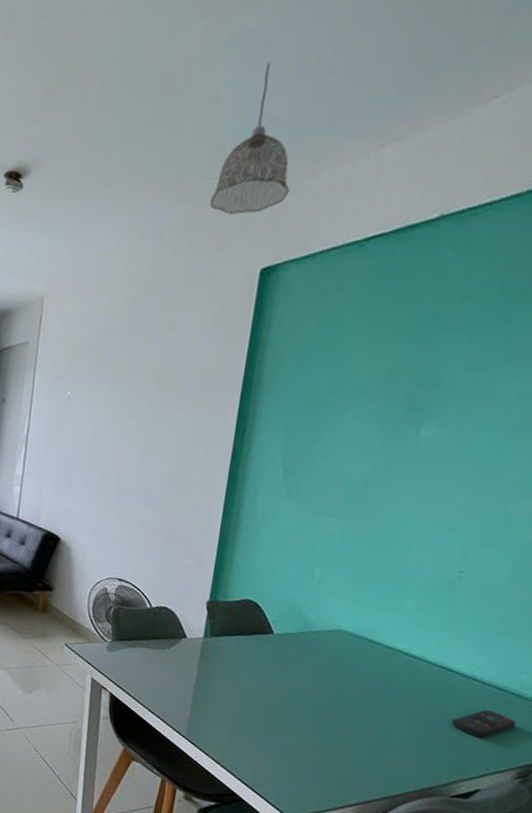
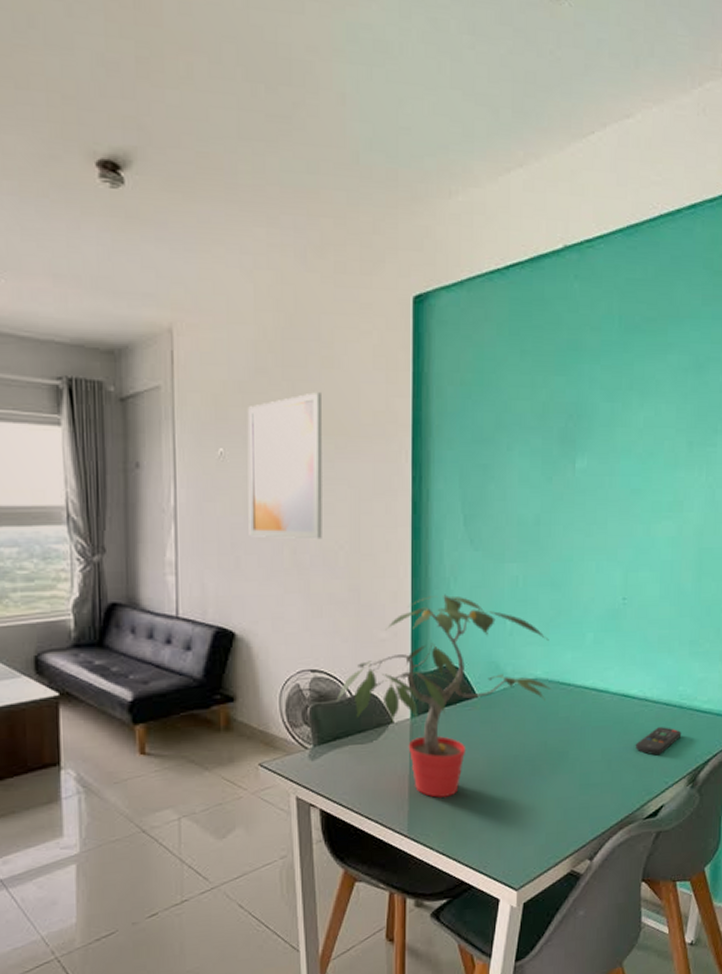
wall art: none [82,351,160,473] -> present [247,392,322,540]
potted plant: none [137,535,362,715] -> present [336,594,551,798]
pendant lamp: present [209,63,290,214] -> none [351,65,430,234]

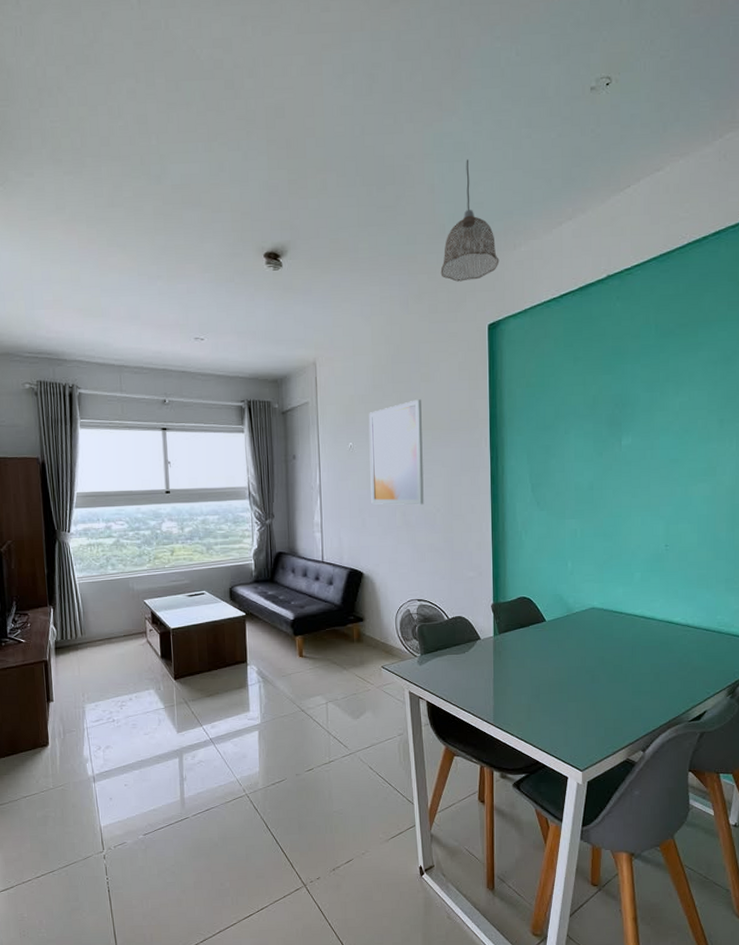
potted plant: present [336,594,551,798] -> none [437,543,606,697]
pendant lamp: none [351,65,430,234] -> present [440,159,500,282]
remote control: present [635,727,682,756] -> none [679,648,721,671]

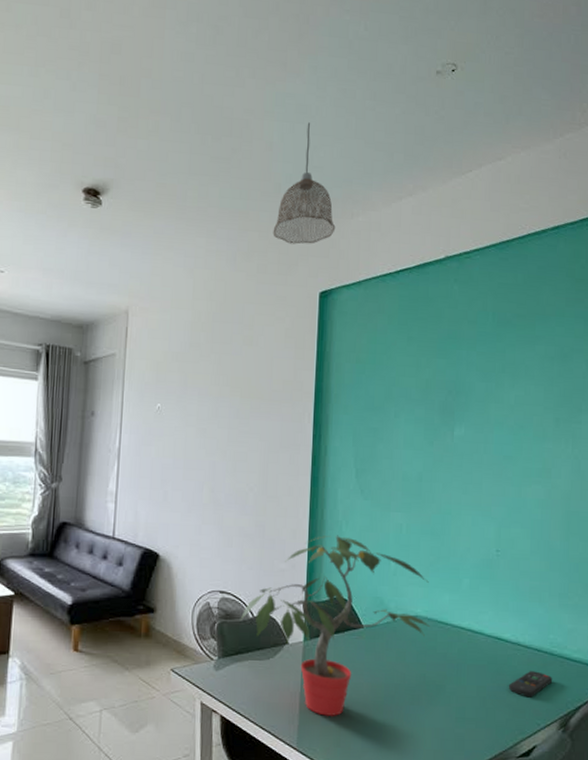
wall art: present [368,399,424,505] -> none [176,363,242,482]
potted plant: none [437,543,606,697] -> present [240,535,430,716]
remote control: none [679,648,721,671] -> present [508,671,553,698]

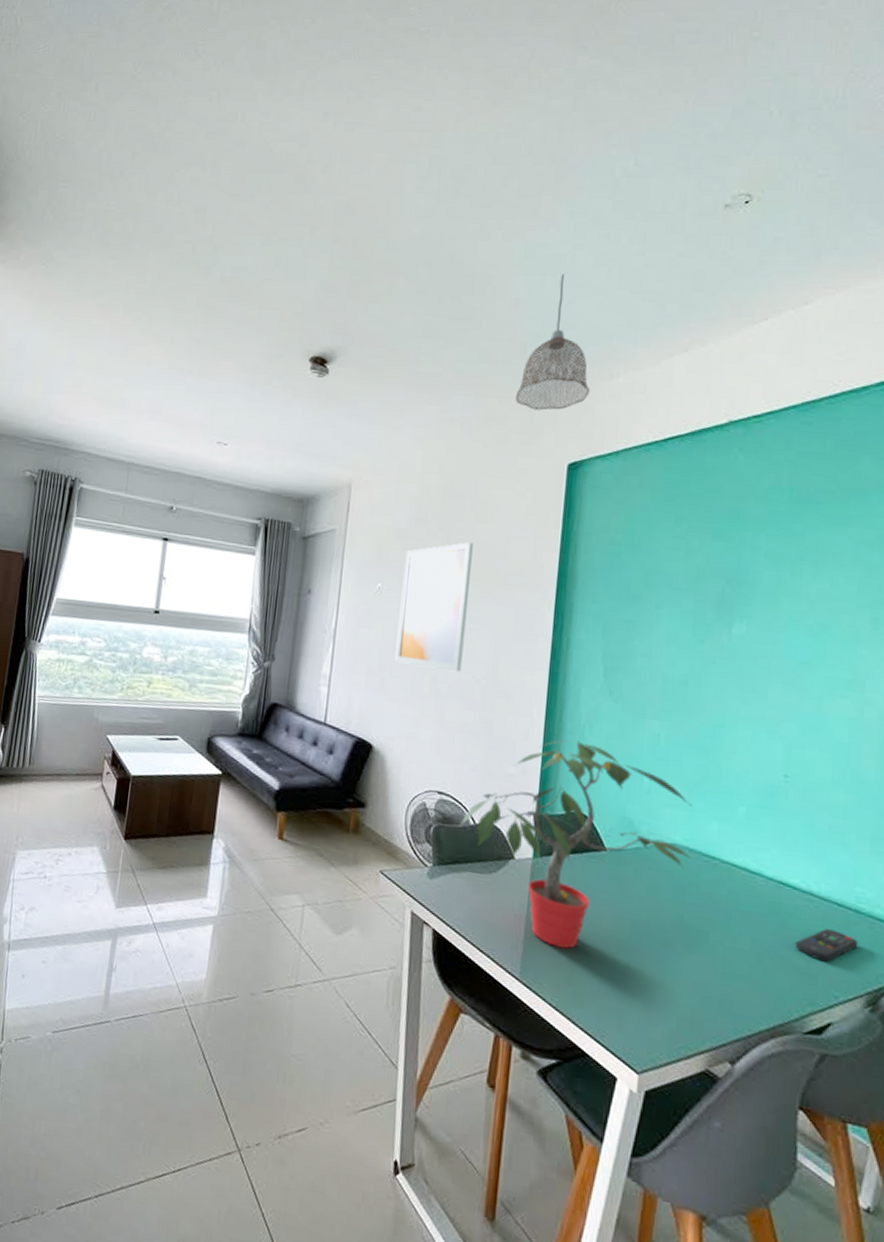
wall art: none [176,363,242,482] -> present [395,542,473,672]

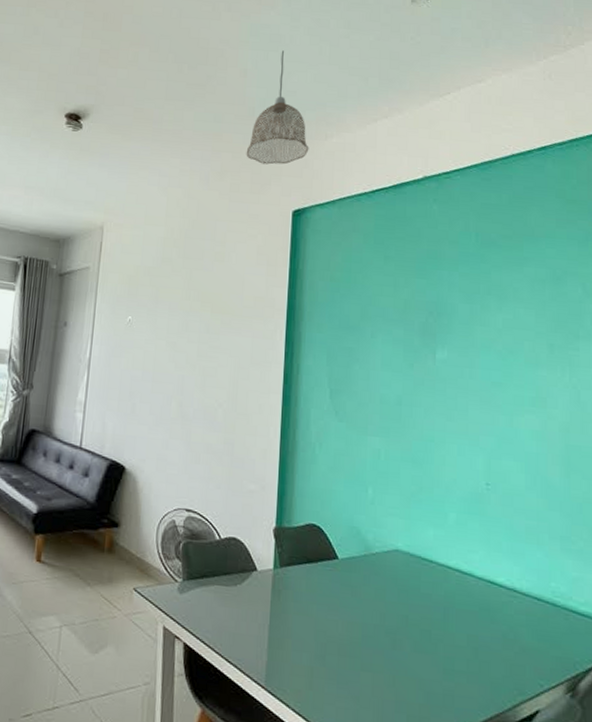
wall art: present [395,542,473,672] -> none [145,279,213,397]
potted plant: present [459,740,692,949] -> none [206,457,413,655]
remote control: present [794,929,859,963] -> none [504,622,557,653]

